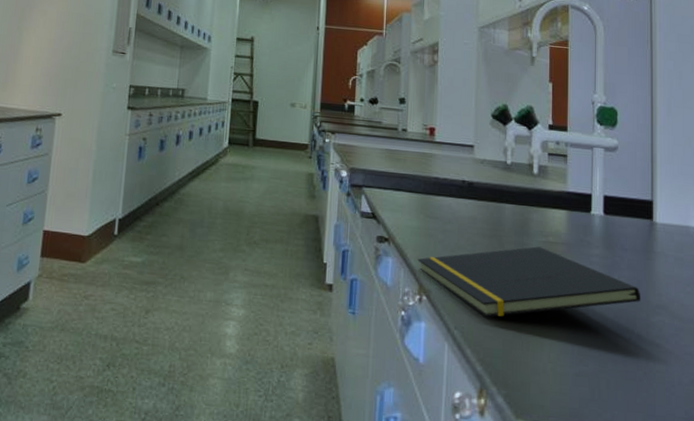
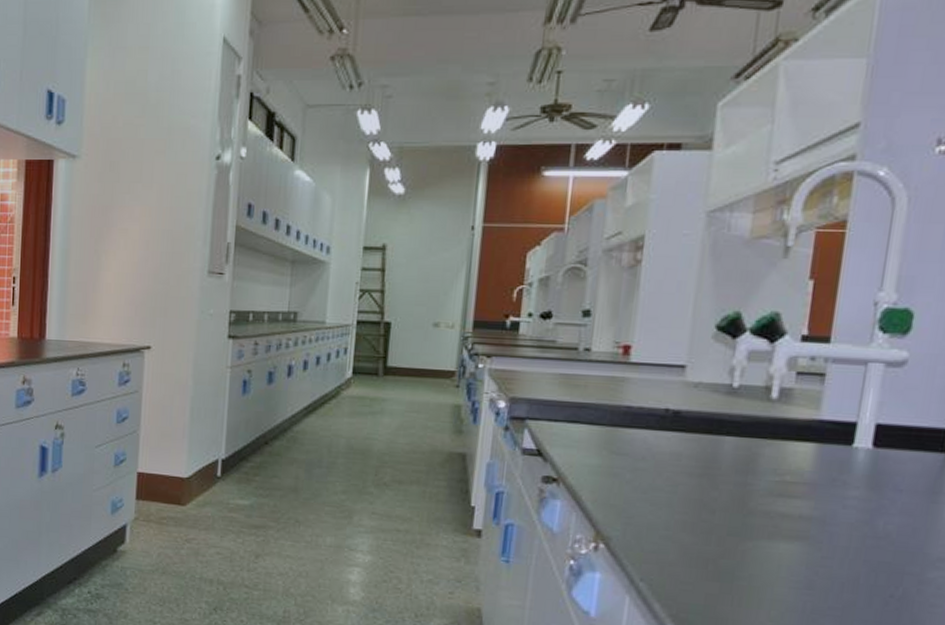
notepad: present [417,246,641,317] -> none [595,487,916,569]

